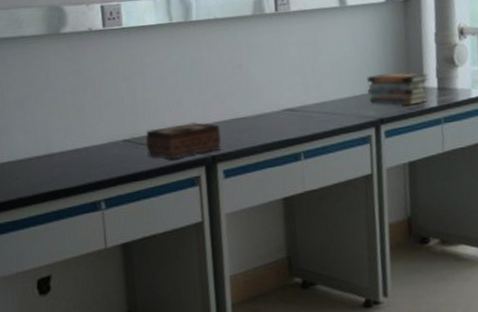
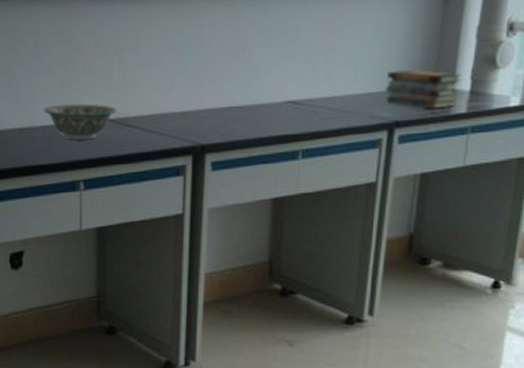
decorative bowl: none [59,127,131,163] -> present [44,104,117,141]
tissue box: present [146,122,222,159] -> none [133,107,214,144]

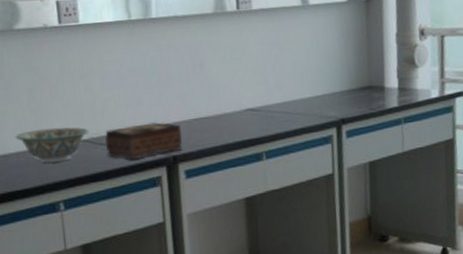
tissue box: none [133,107,214,144] -> present [105,122,183,160]
book stack: present [385,70,461,109] -> none [329,73,389,106]

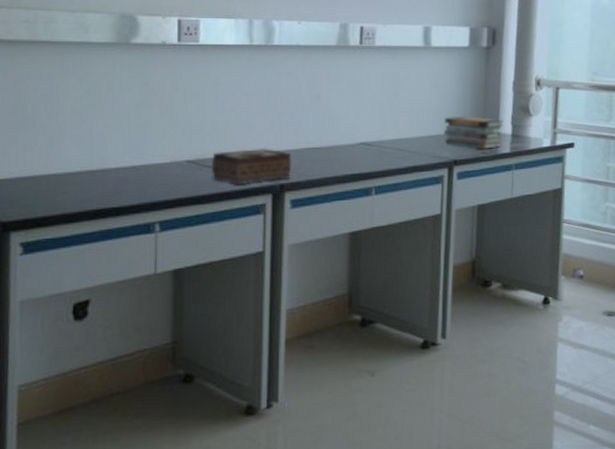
decorative bowl: present [15,127,89,163] -> none [117,145,196,182]
book stack: none [329,73,389,106] -> present [444,117,504,149]

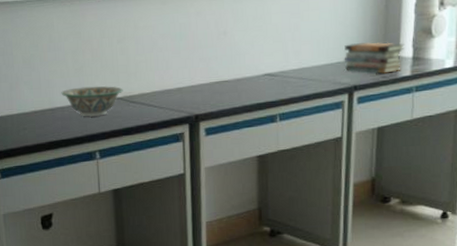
decorative bowl: none [117,145,196,182] -> present [61,86,123,117]
tissue box: present [212,149,292,184] -> none [137,84,205,117]

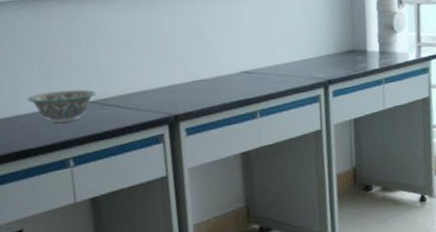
book stack: present [344,42,404,74] -> none [316,38,371,68]

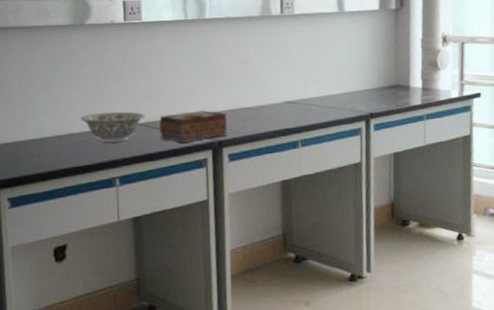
tissue box: none [111,84,183,119] -> present [159,110,228,143]

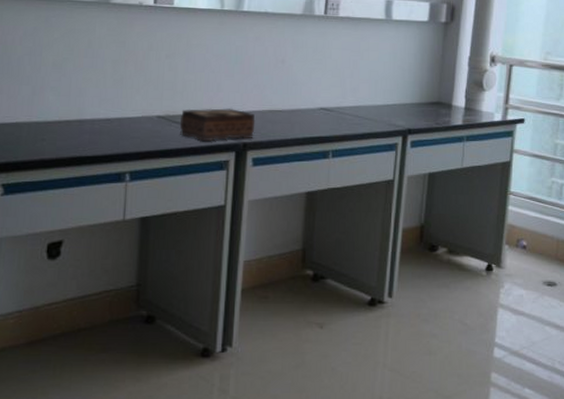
decorative bowl: present [80,111,145,143] -> none [93,100,166,135]

